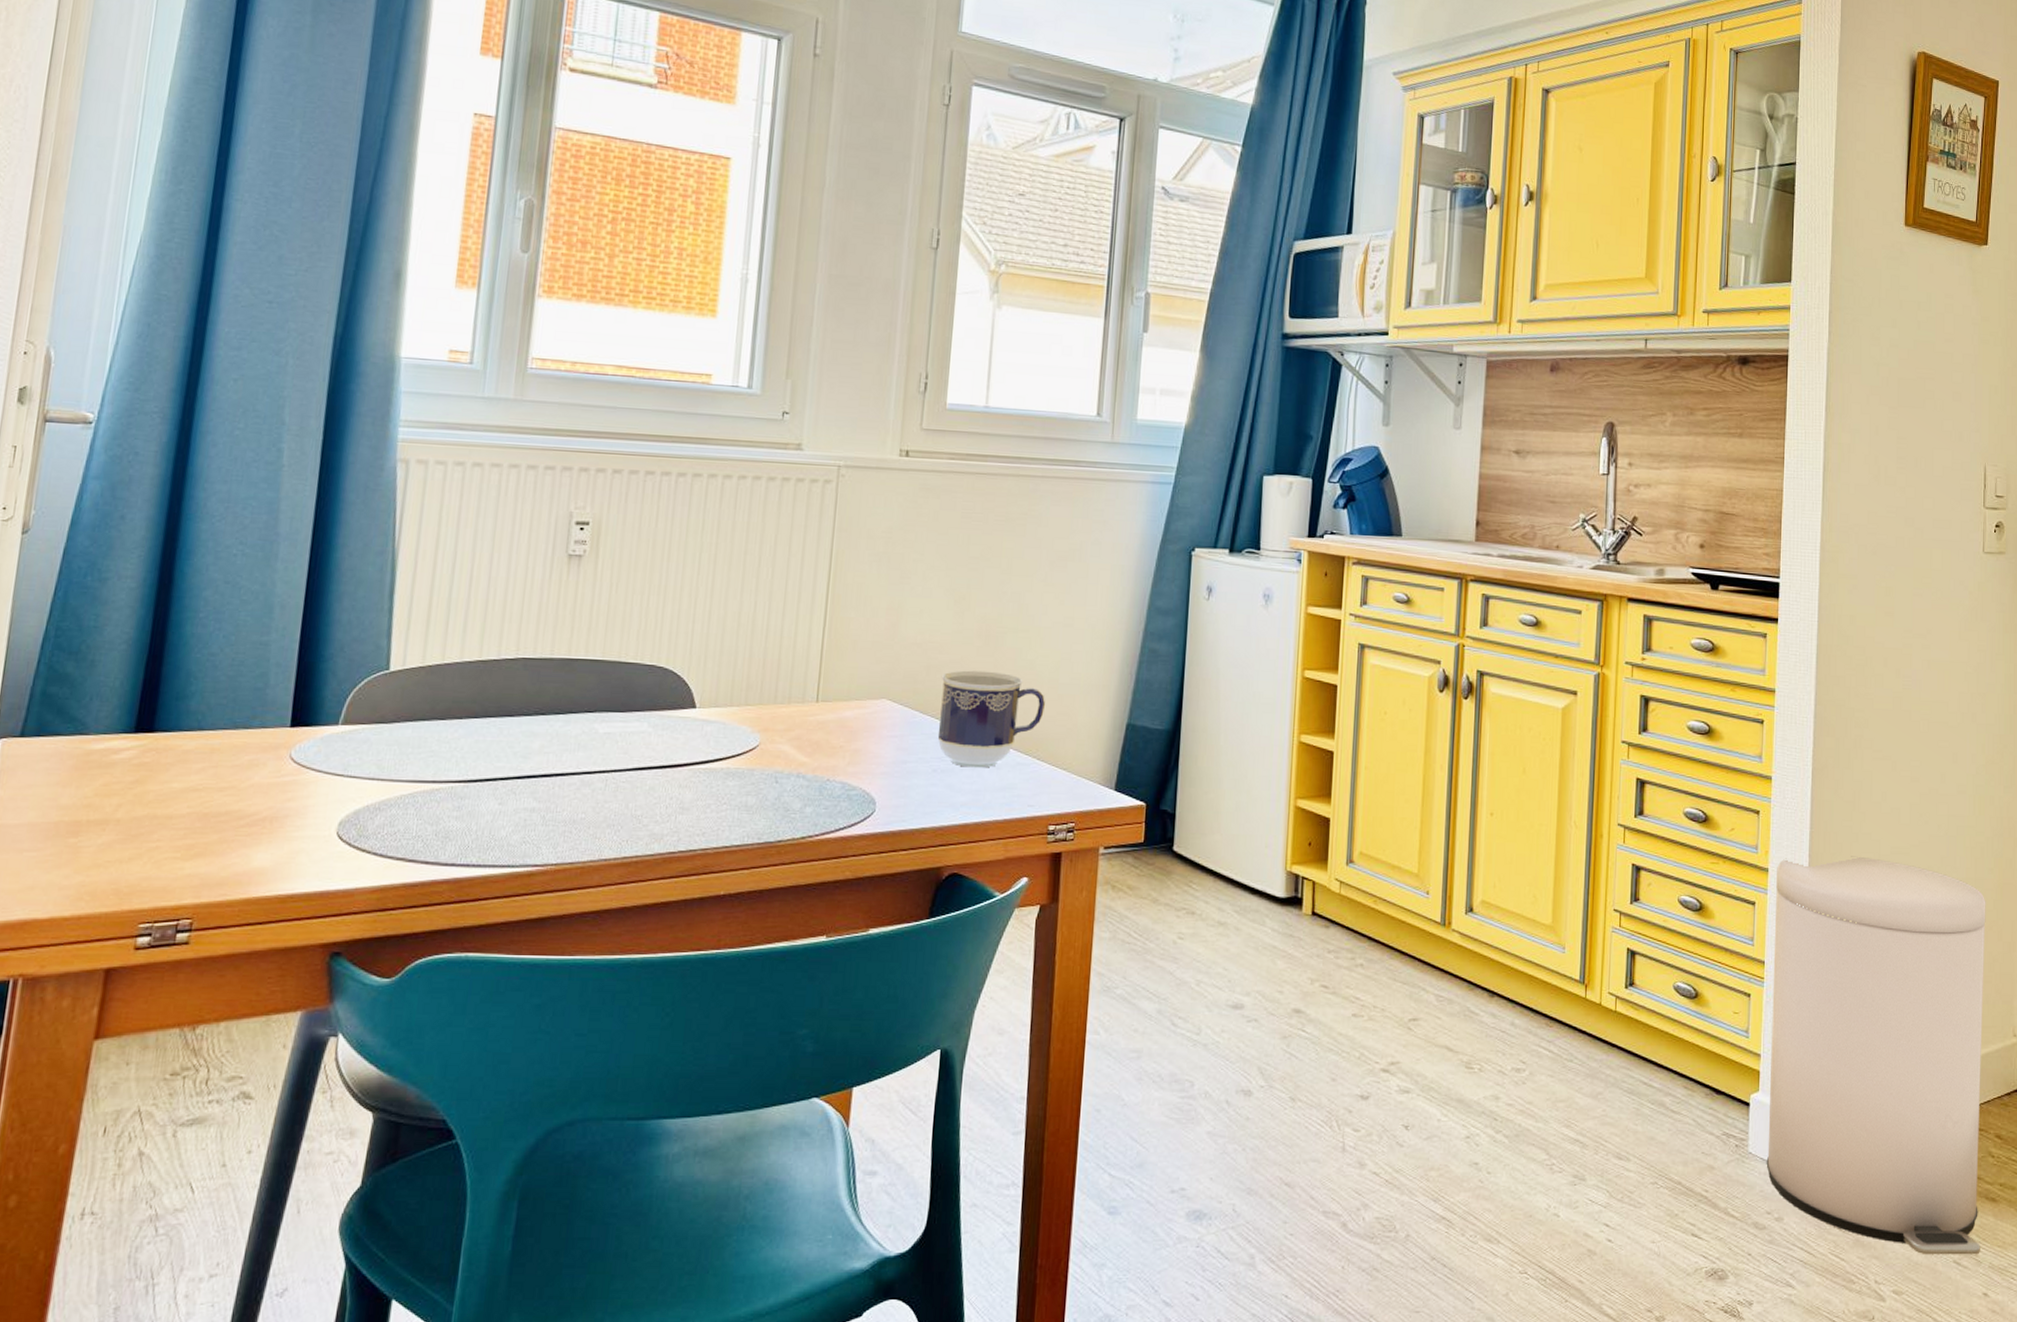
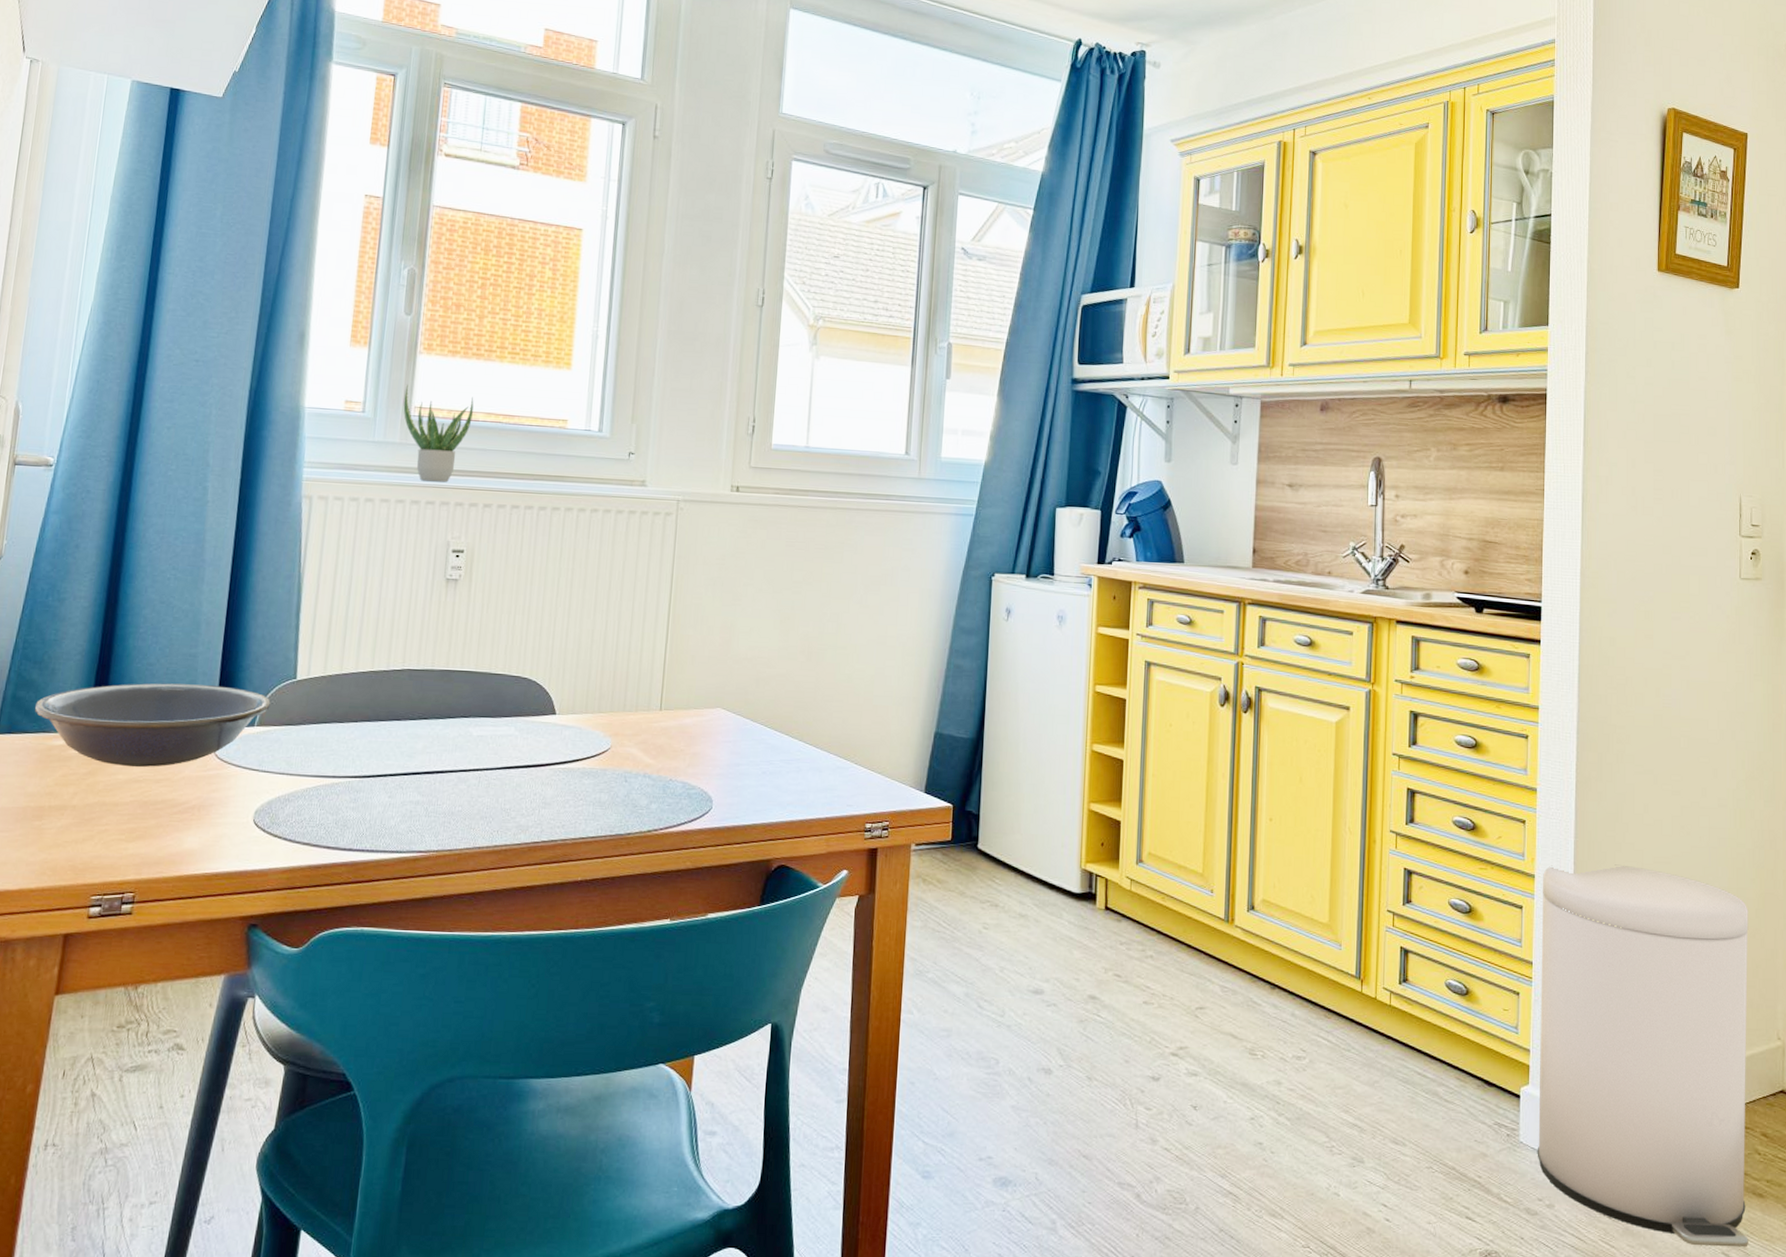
bowl: none [70,675,358,773] -> present [35,683,271,767]
potted plant: none [518,332,602,445] -> present [403,384,474,483]
cup: present [937,670,1045,768] -> none [766,683,862,771]

